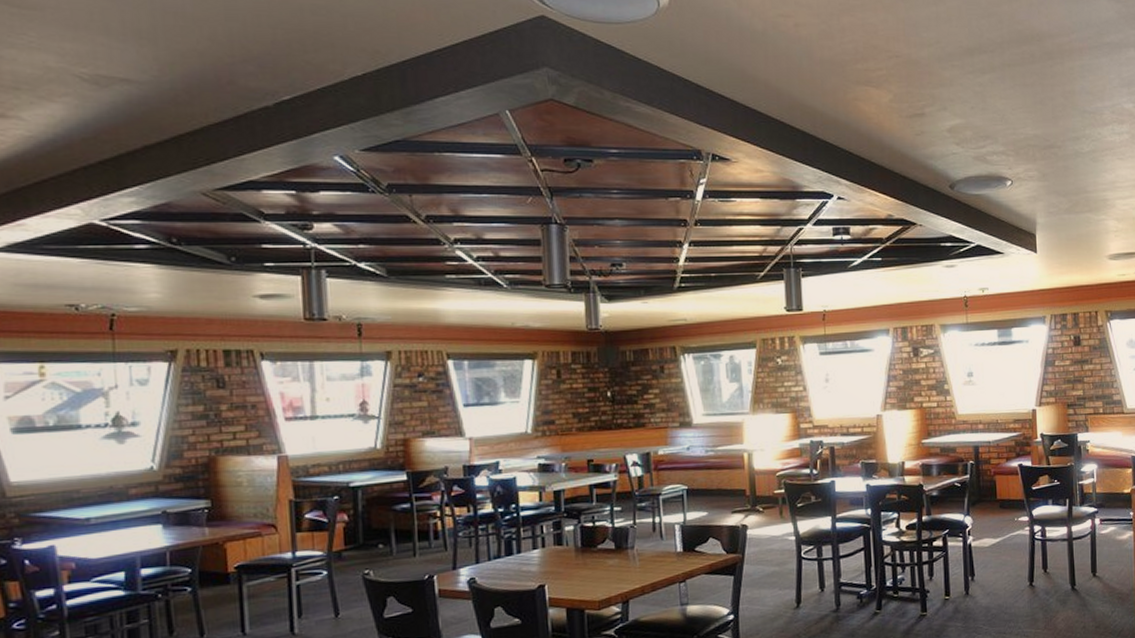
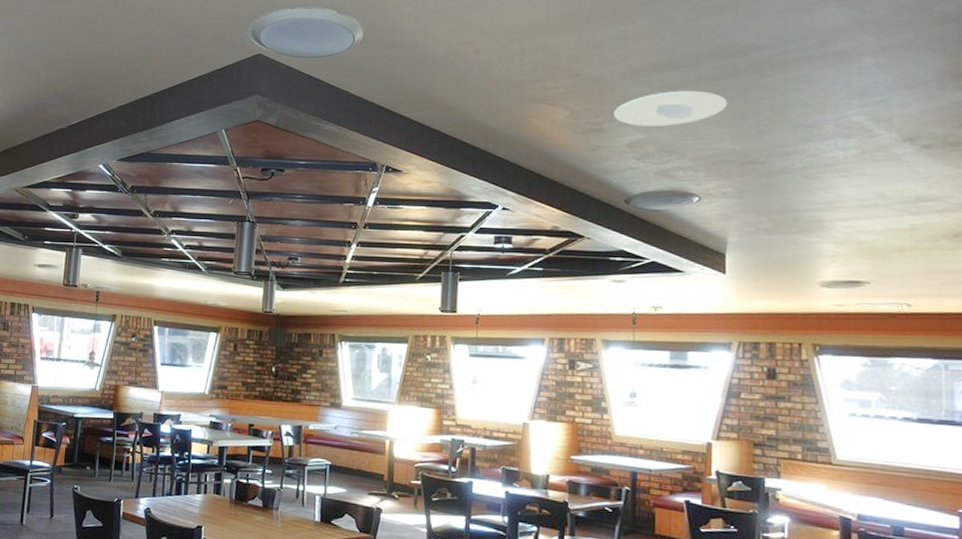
recessed light: none [933,75,1029,112] -> present [614,90,728,126]

